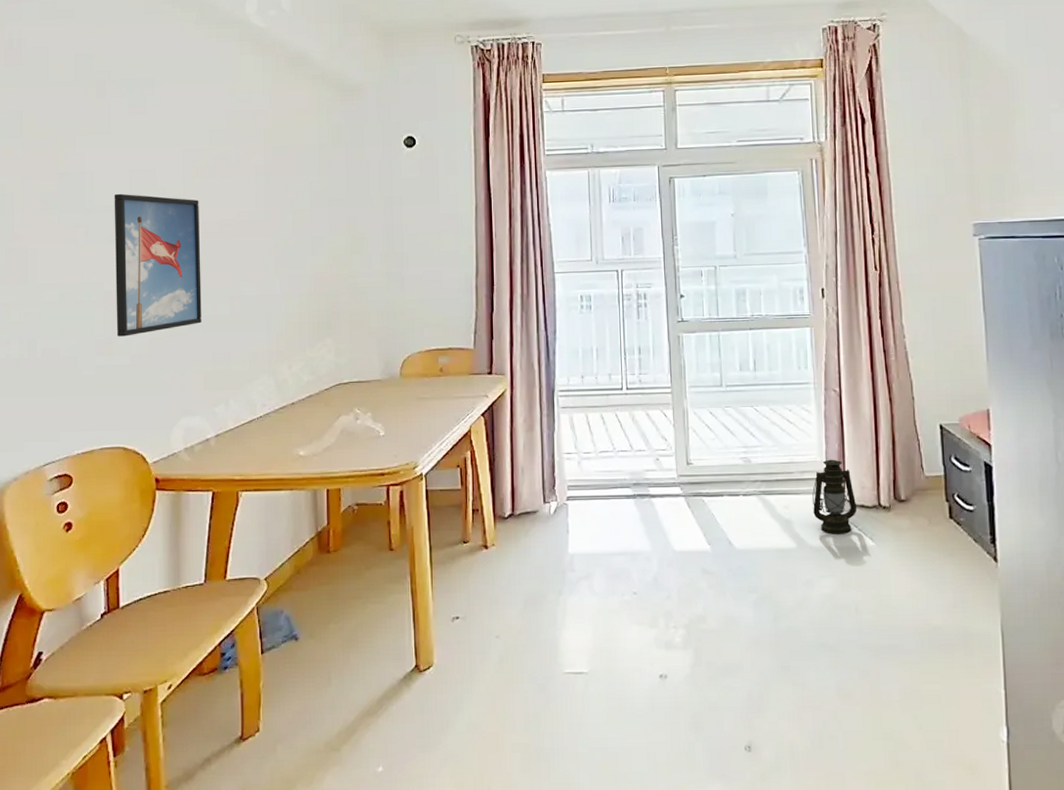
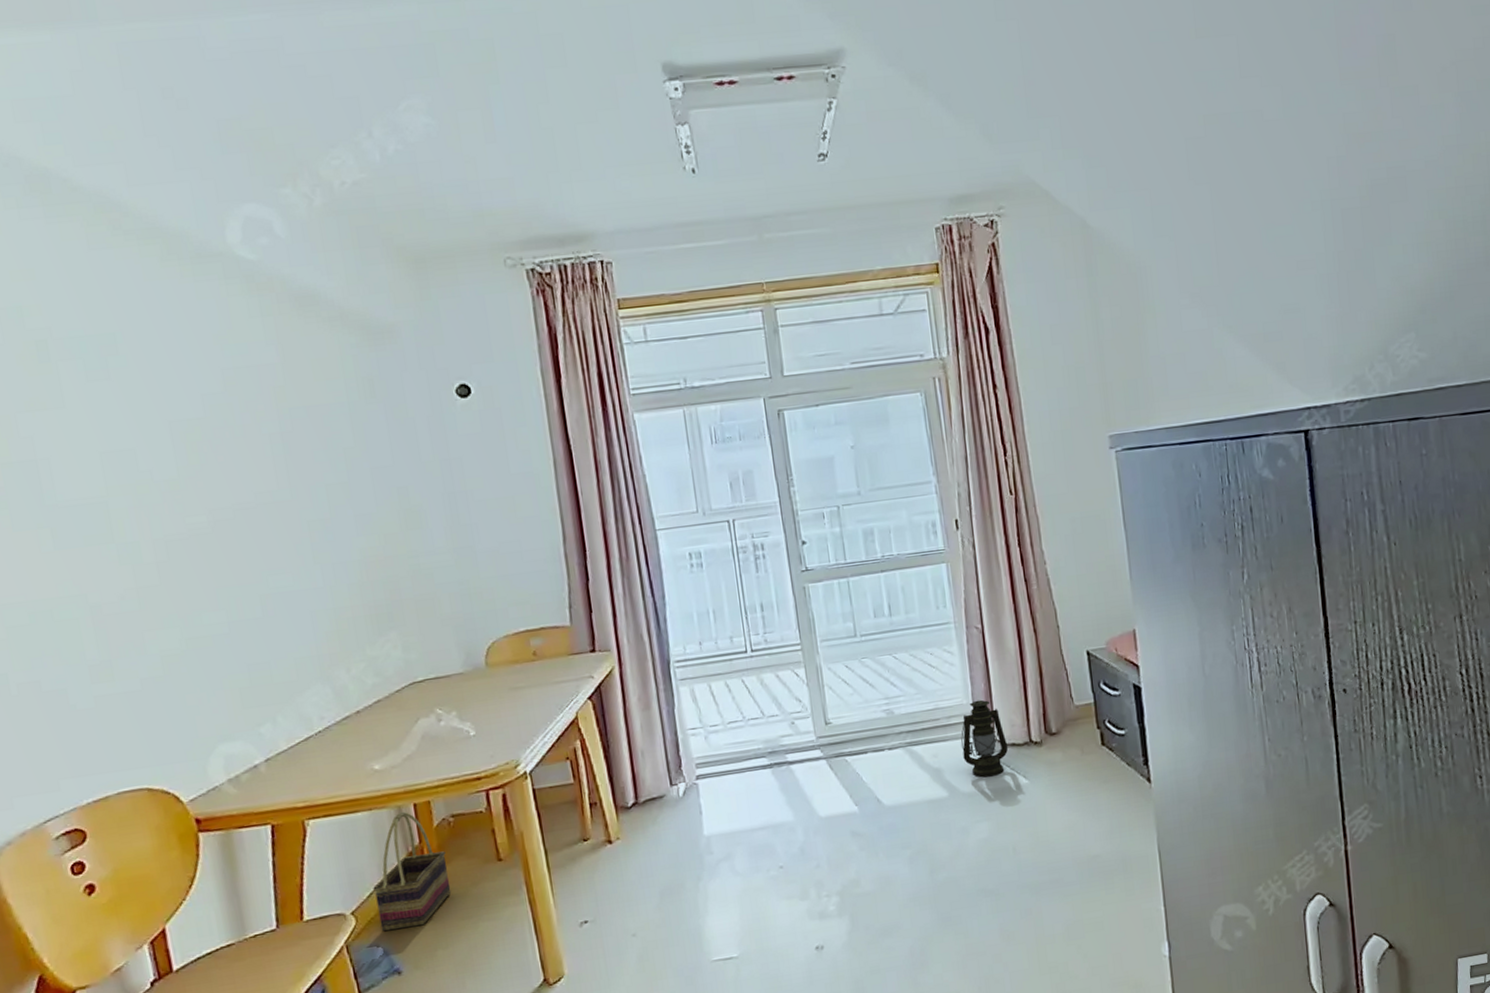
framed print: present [114,193,202,337] -> none [83,481,227,658]
basket: none [285,495,348,600] -> present [373,811,452,932]

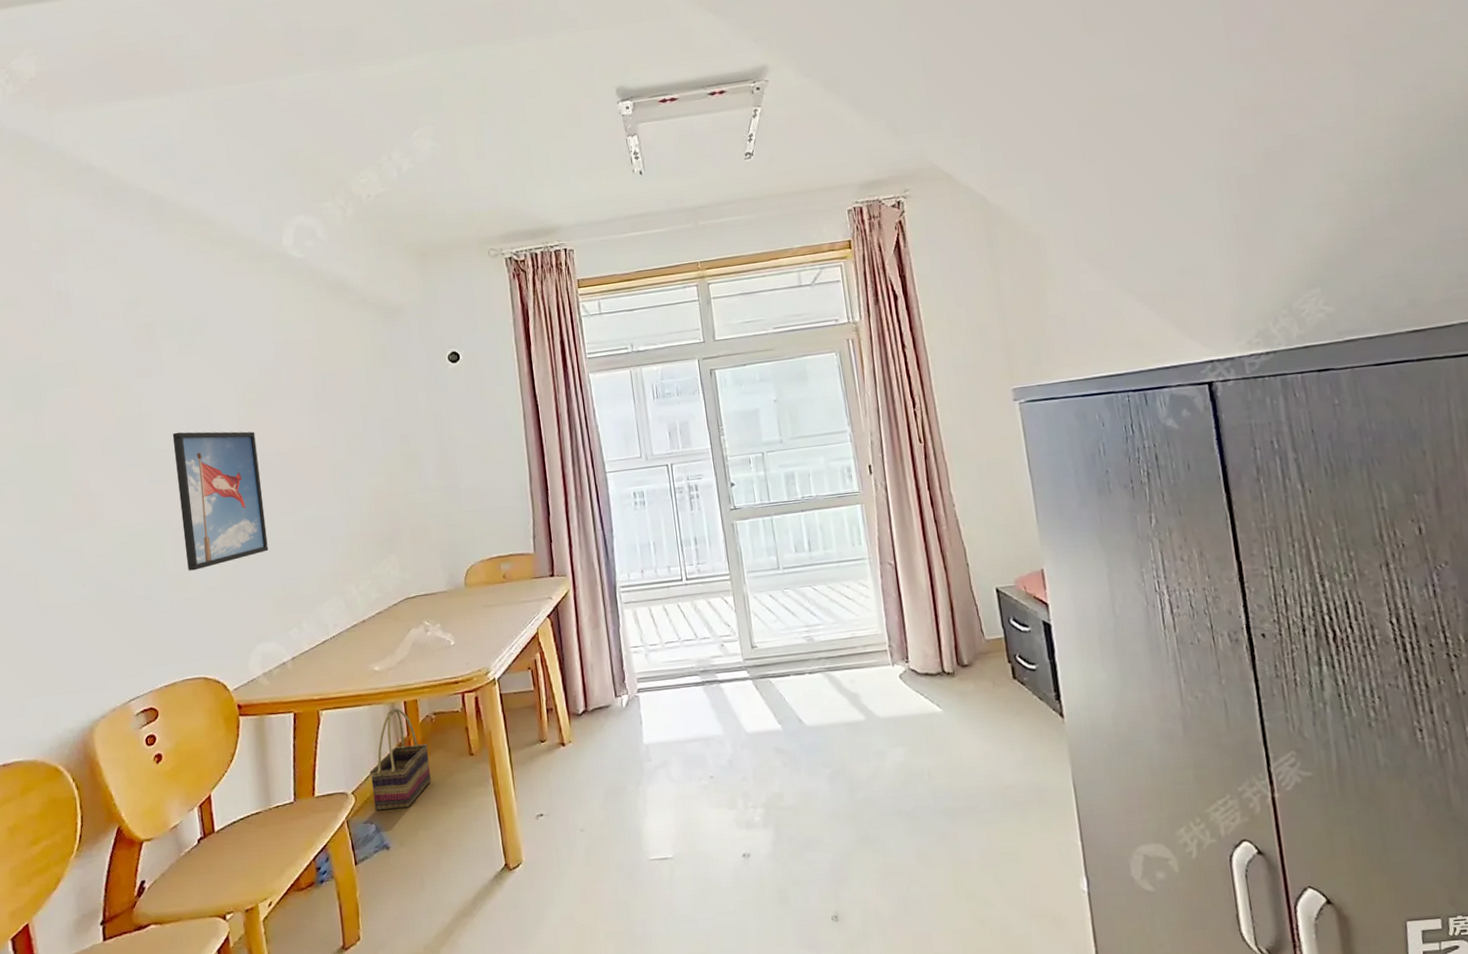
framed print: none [83,481,227,658] -> present [172,431,269,571]
lantern: present [961,700,1009,777] -> none [876,631,922,704]

